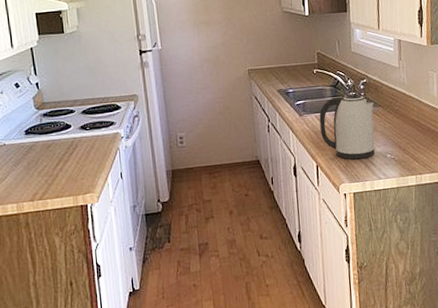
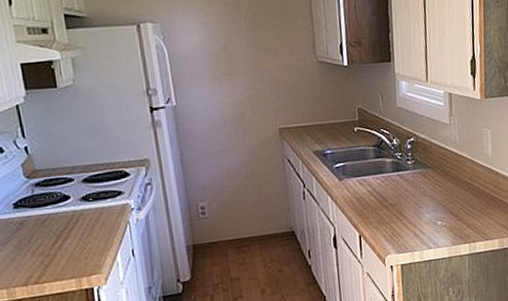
kettle: present [319,94,375,160] -> none [361,154,425,228]

